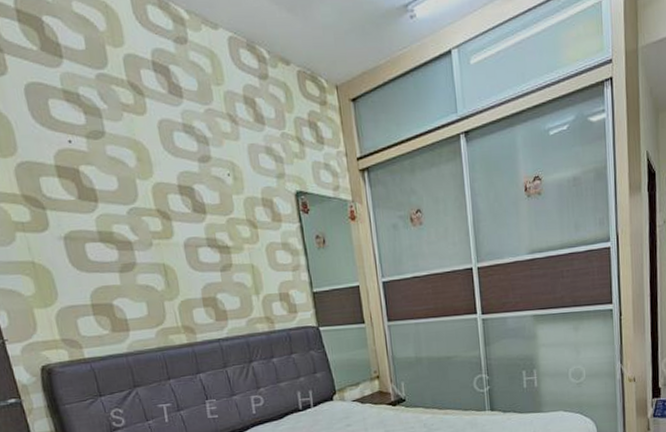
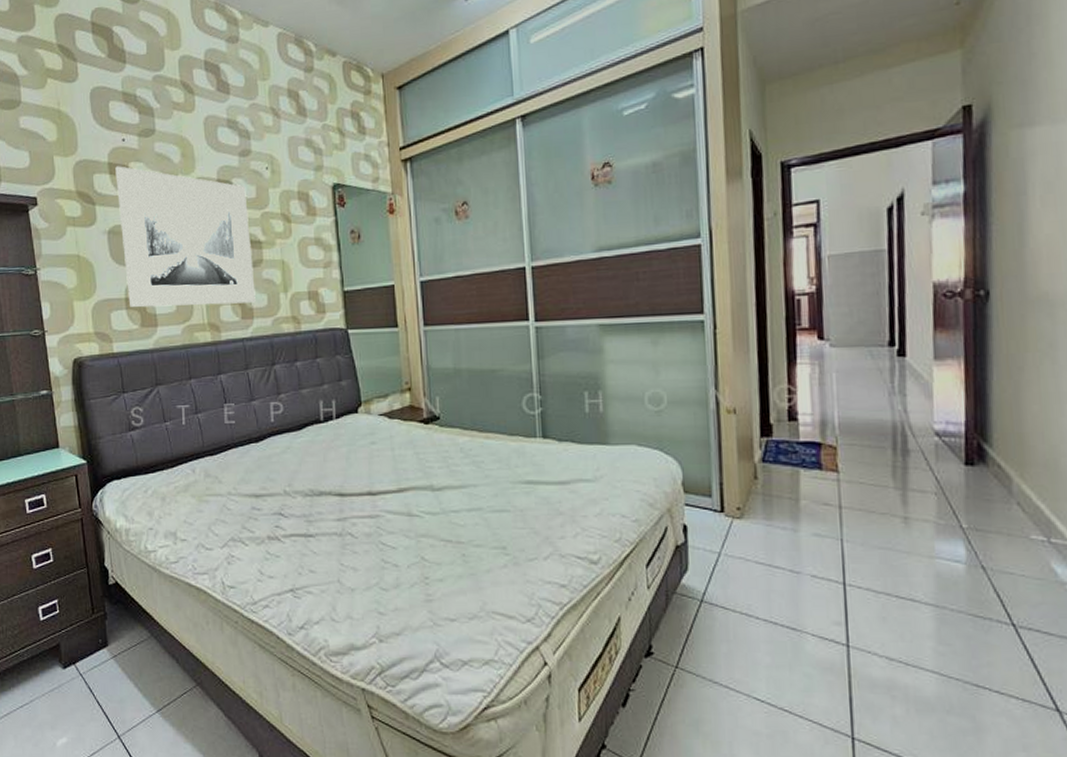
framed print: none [64,169,229,313] -> present [115,166,256,308]

